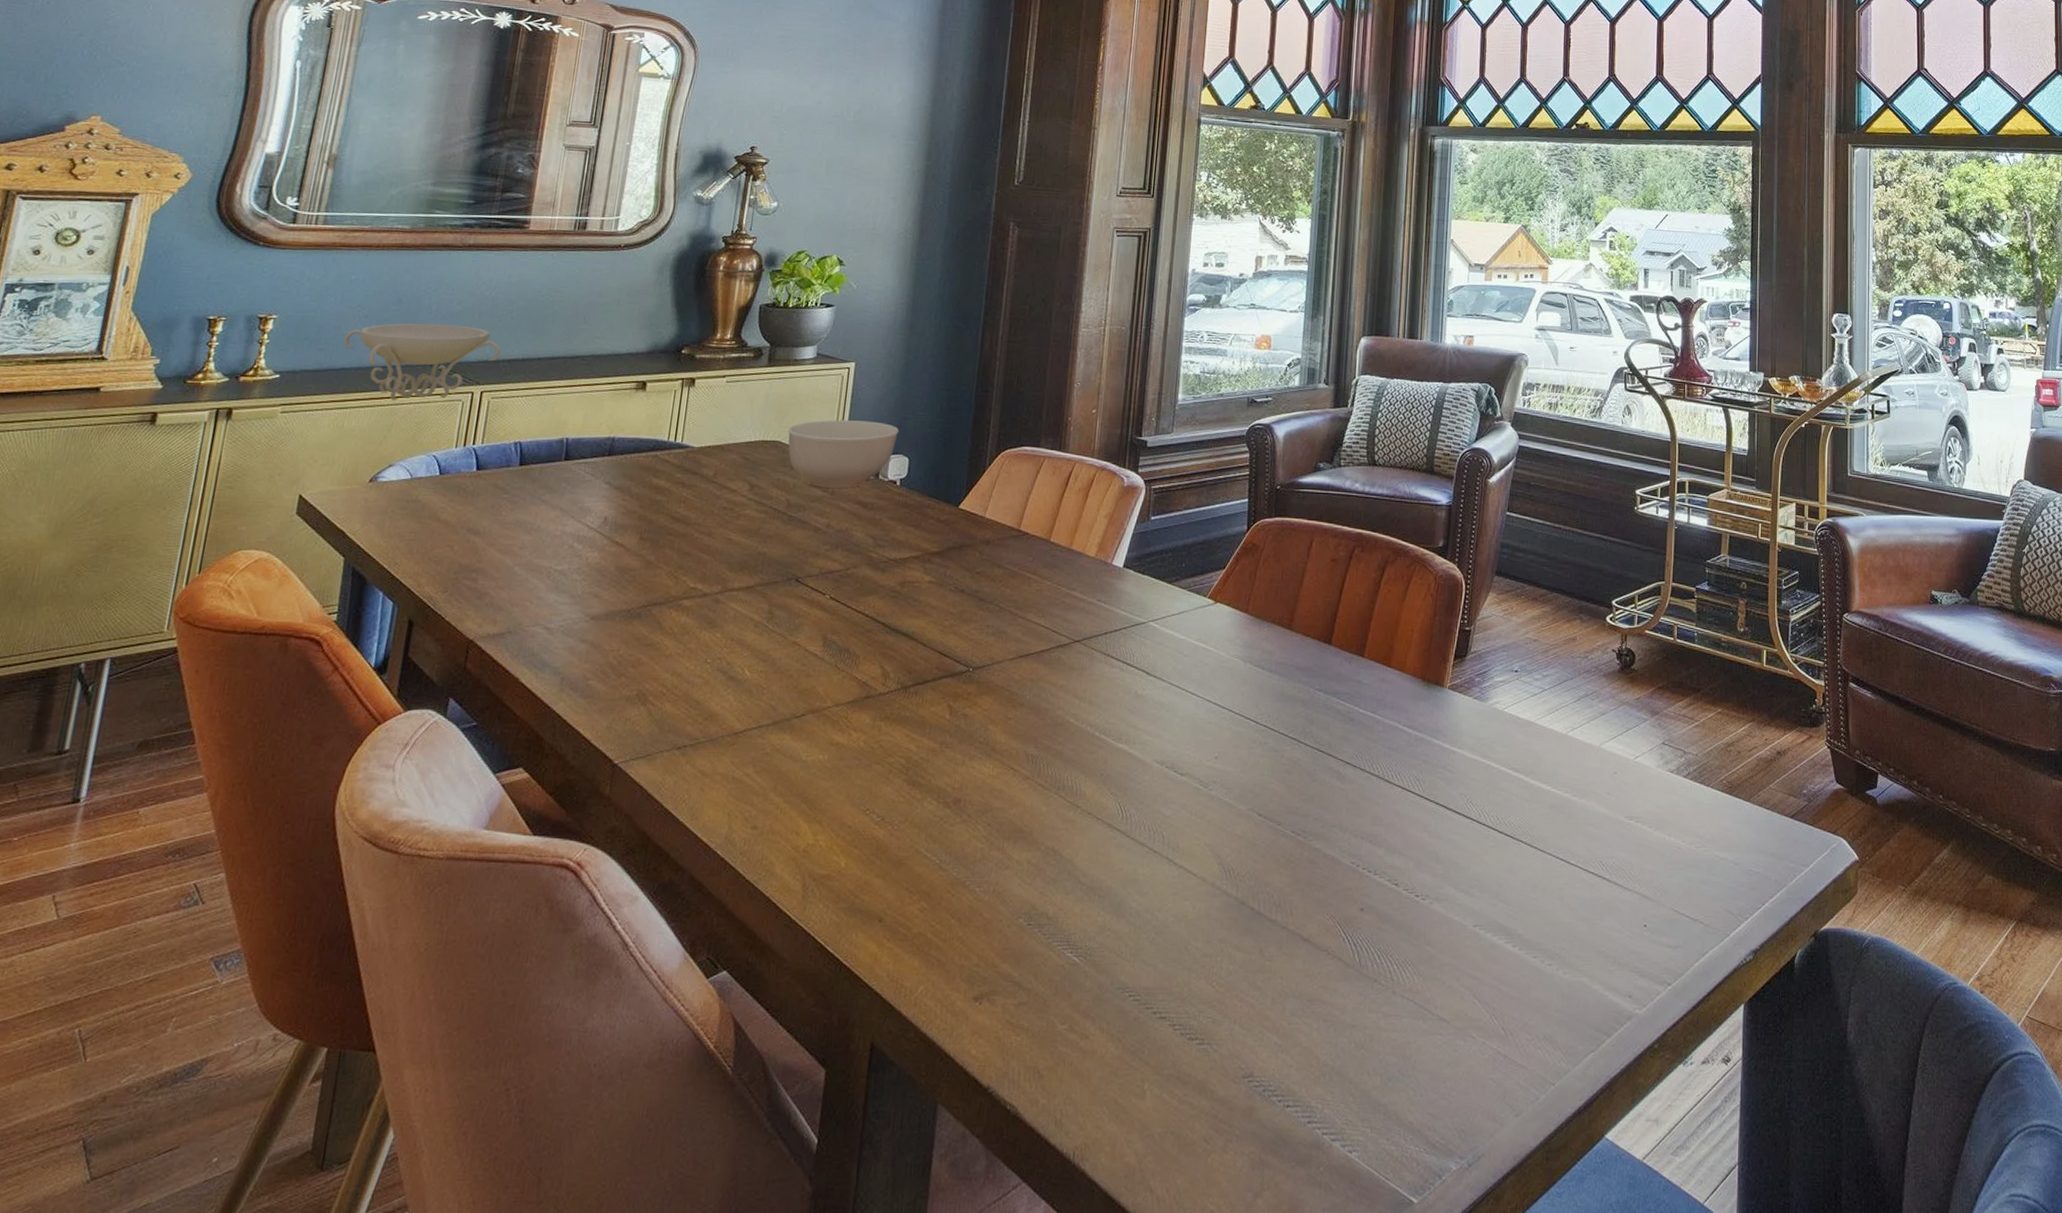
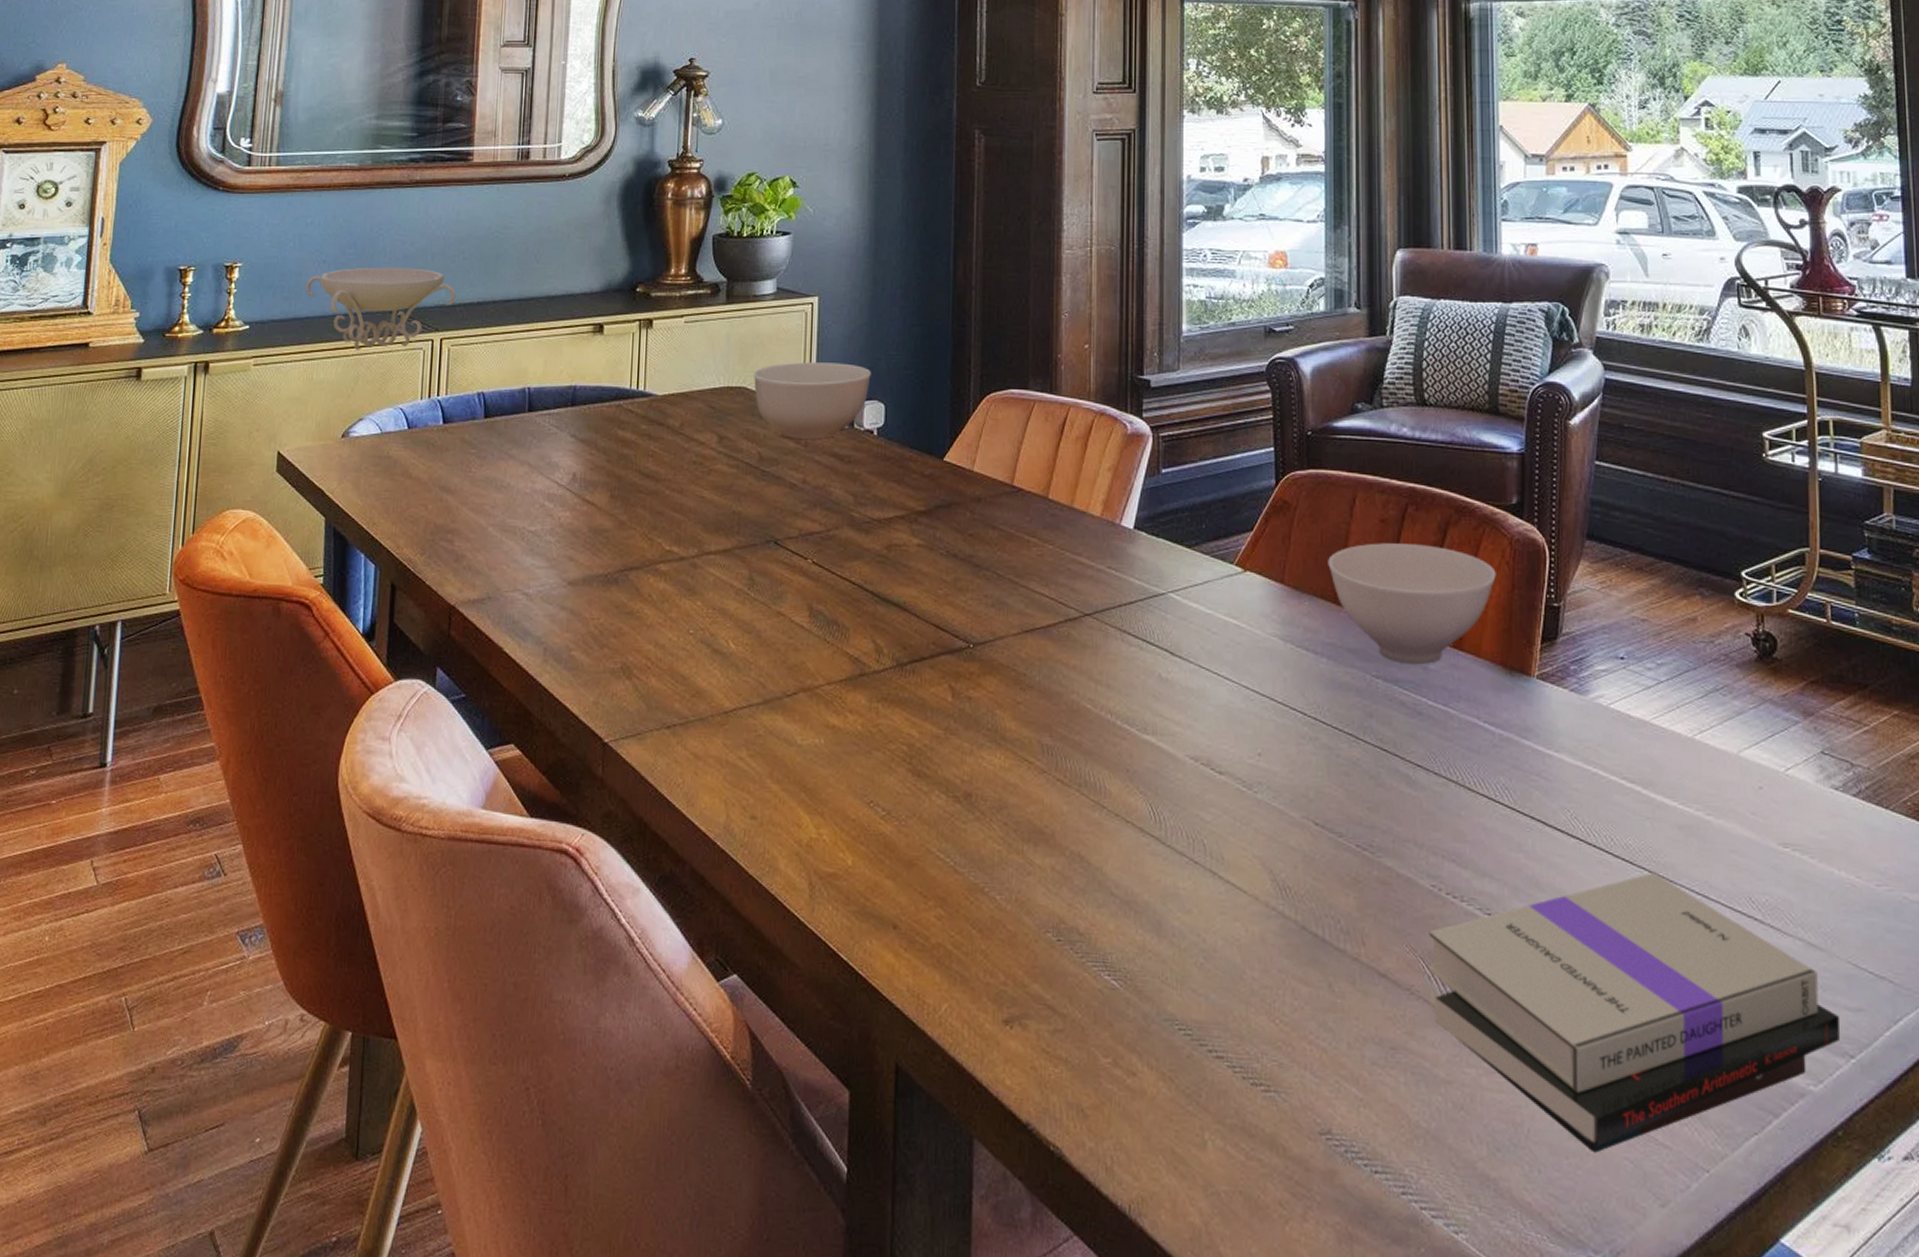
bowl: none [1286,579,1422,680] -> present [1328,543,1496,665]
books: none [1344,845,1663,1076] -> present [1429,873,1841,1153]

